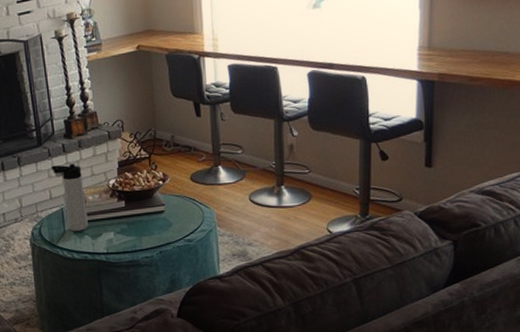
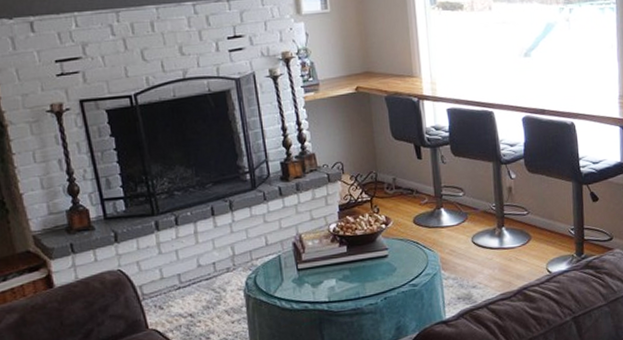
thermos bottle: present [51,163,88,232] -> none [266,207,308,280]

